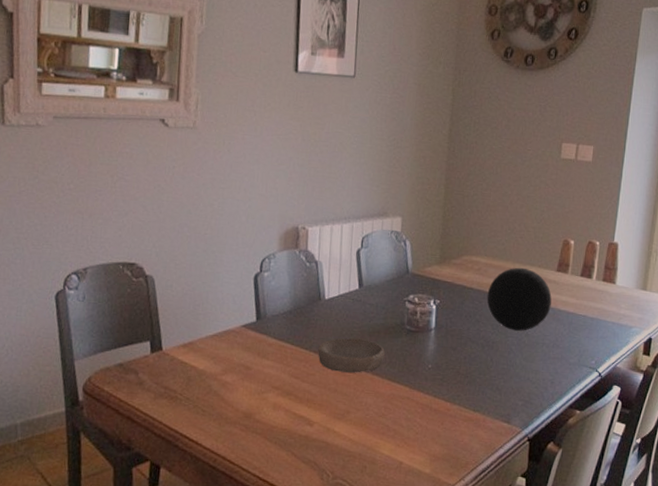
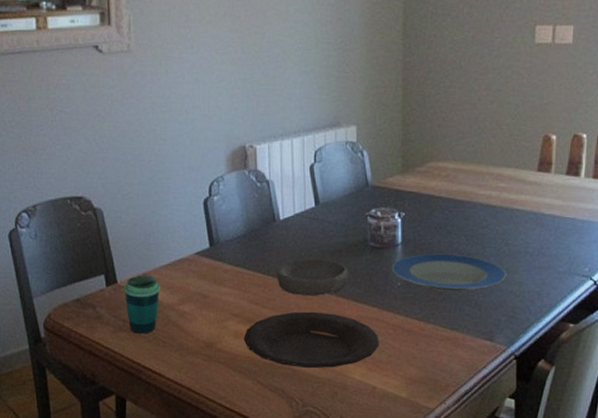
cup: none [168,344,205,402] -> present [123,275,160,334]
plate: none [281,387,409,443] -> present [243,311,379,369]
plate: none [424,339,525,376] -> present [391,253,507,291]
decorative orb: present [486,267,552,331] -> none [458,170,533,240]

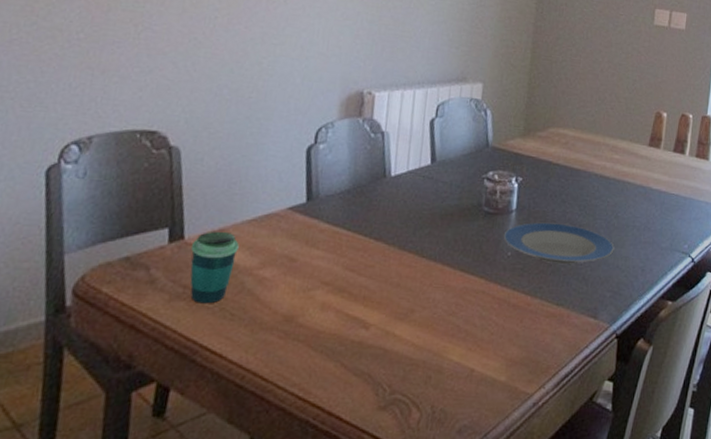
plate: present [243,311,379,369] -> none [331,281,483,349]
bowl: present [277,260,348,296] -> none [379,222,458,264]

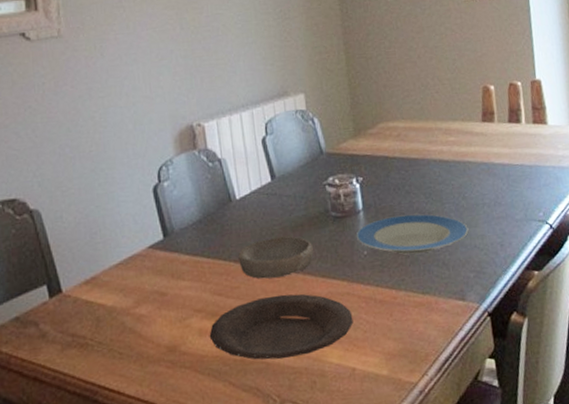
cup: present [190,231,239,304] -> none [69,278,112,348]
plate: none [331,281,483,349] -> present [209,293,354,360]
bowl: none [379,222,458,264] -> present [238,236,314,279]

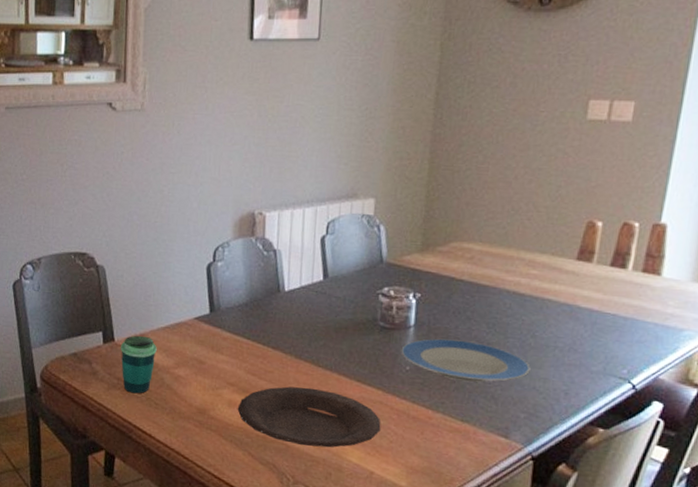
cup: none [69,278,112,348] -> present [120,335,157,394]
bowl: present [238,236,314,279] -> none [277,334,354,373]

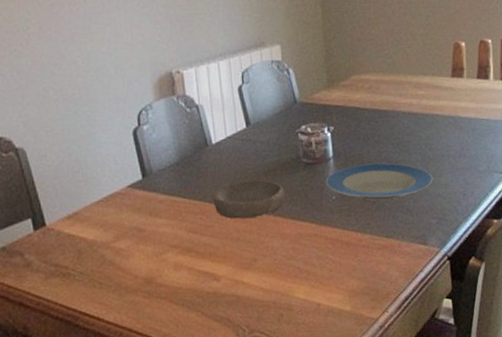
cup: present [120,335,157,394] -> none [53,214,93,278]
plate: present [237,386,381,448] -> none [184,234,320,294]
bowl: none [277,334,354,373] -> present [213,180,284,219]

